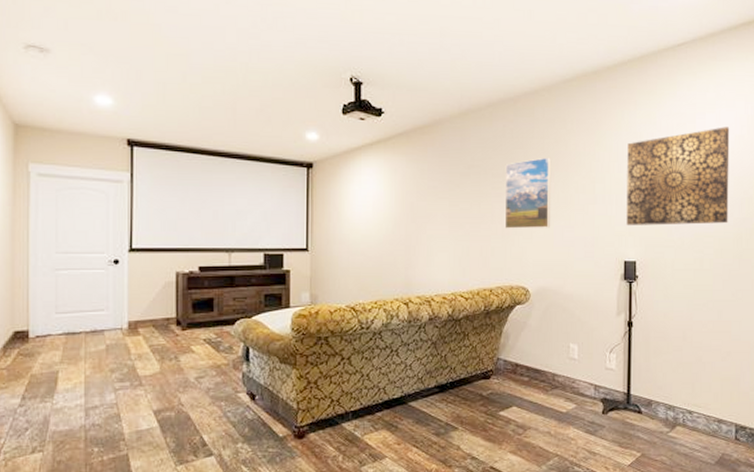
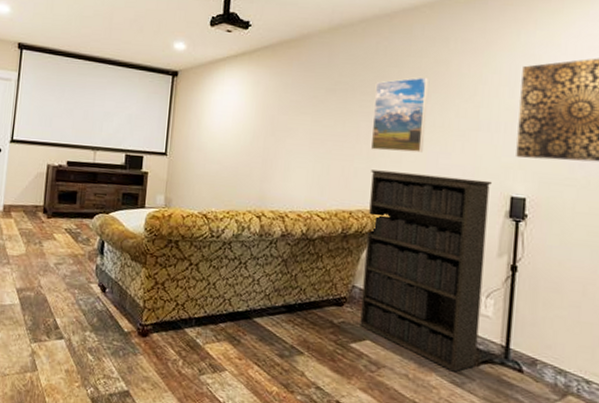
bookshelf: none [506,248,608,423] -> present [360,170,492,372]

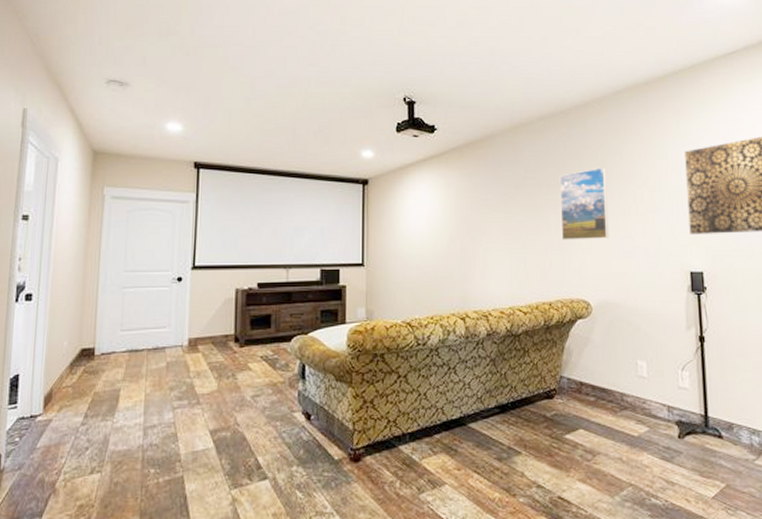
bookshelf: present [360,170,492,372] -> none [565,259,681,448]

